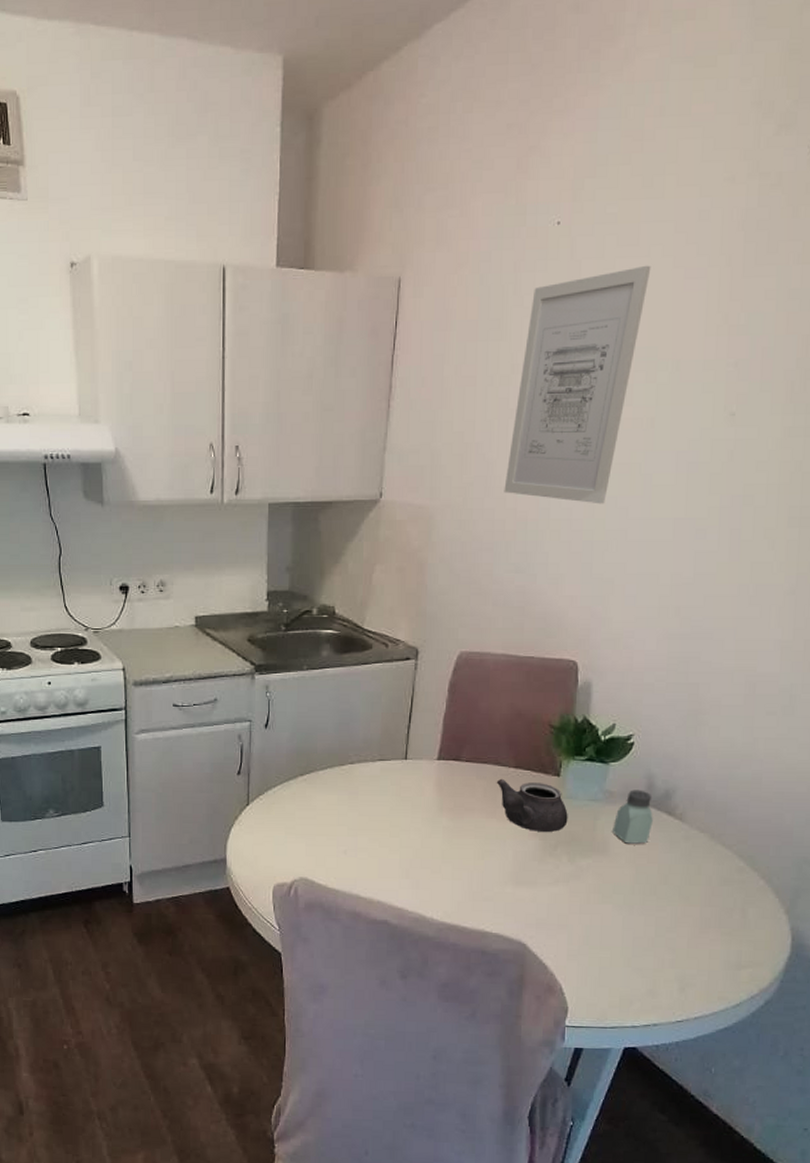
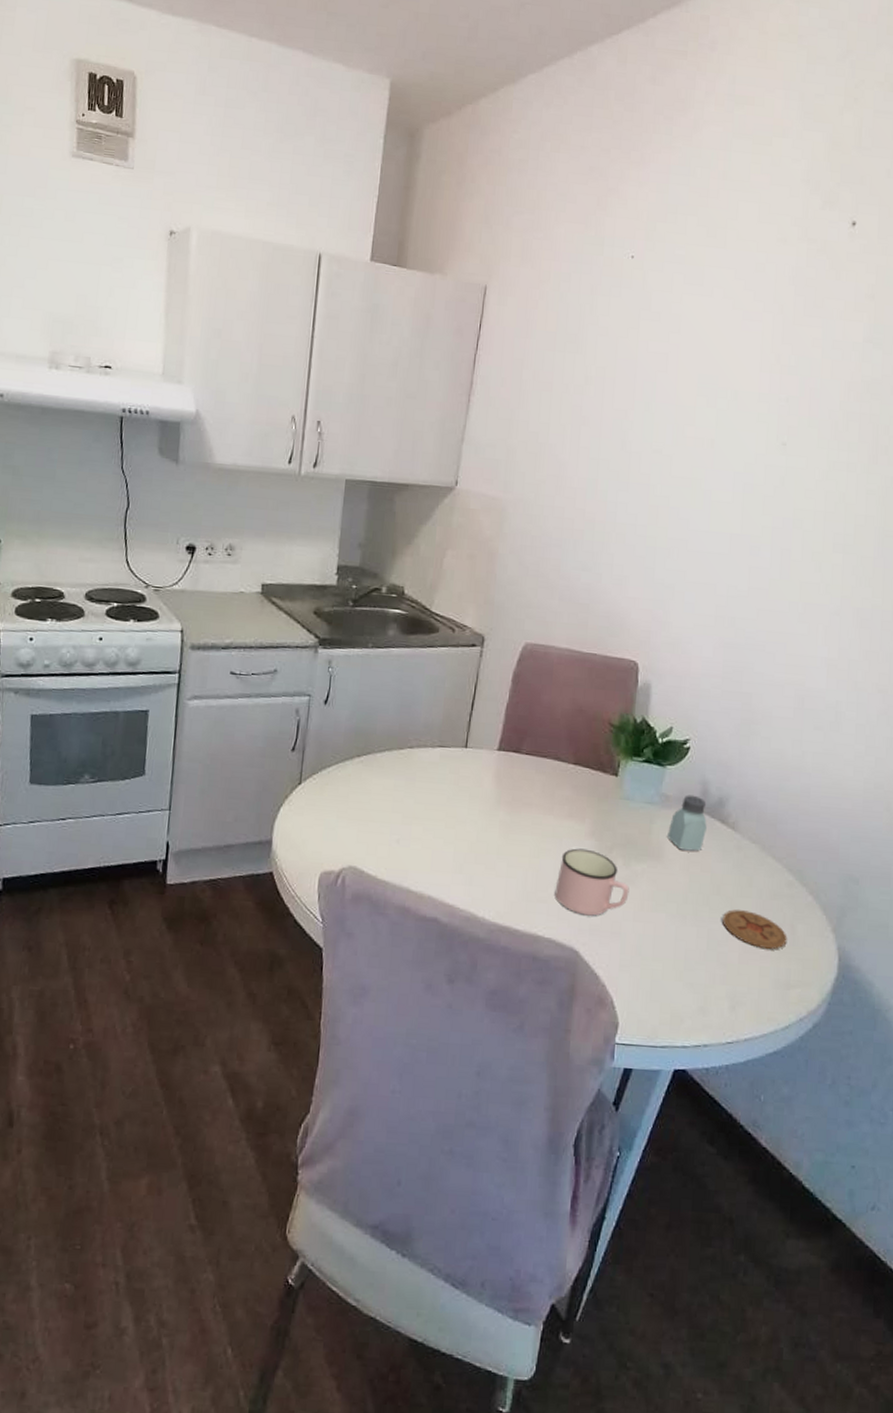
teapot: present [496,778,568,833] -> none [555,774,625,834]
mug: none [500,848,575,911] -> present [555,848,629,916]
wall art: present [504,265,651,504] -> none [574,303,714,514]
coaster: none [671,897,738,933] -> present [723,909,787,949]

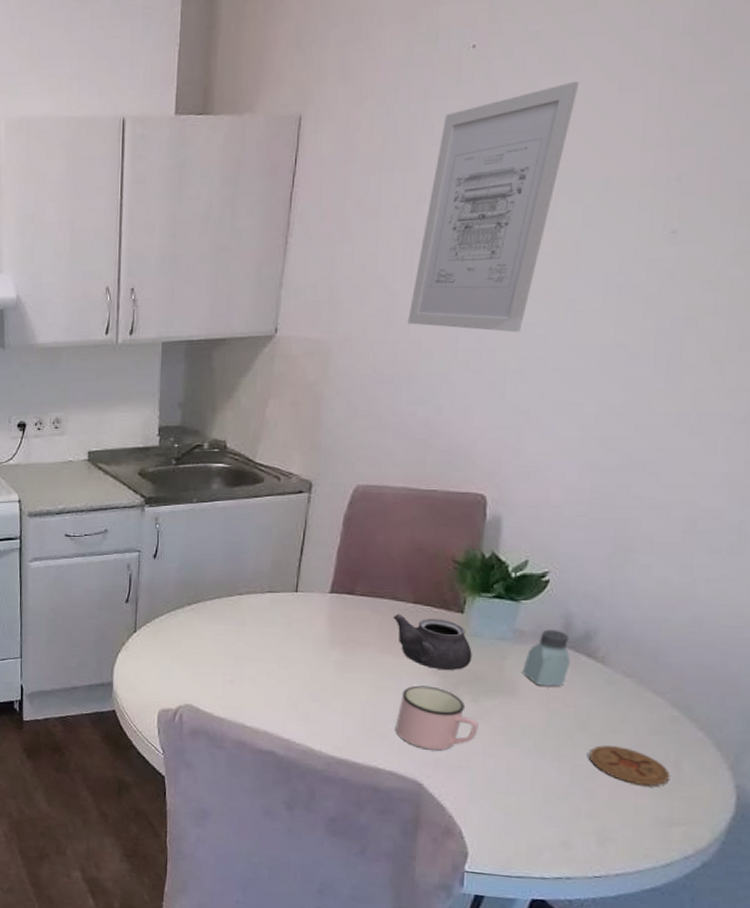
teapot: none [555,774,625,834] -> present [393,613,472,671]
wall art: none [574,303,714,514] -> present [407,81,580,333]

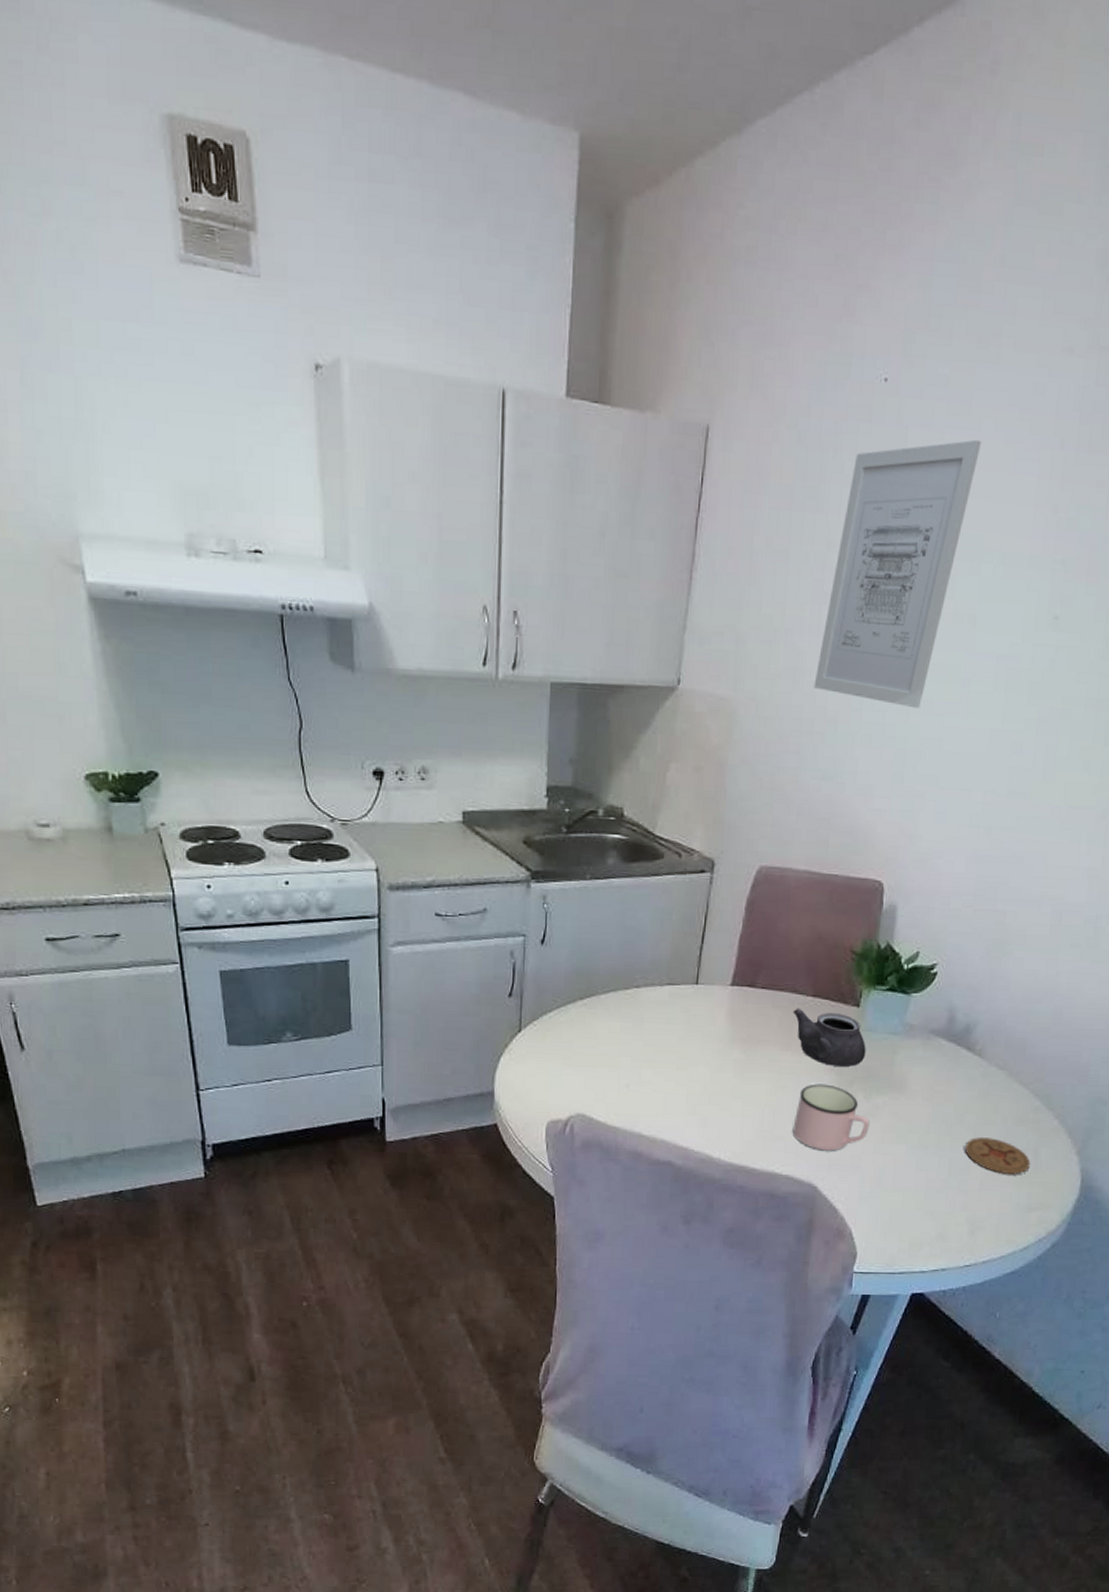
saltshaker: present [522,629,570,687] -> none [911,1023,953,1081]

